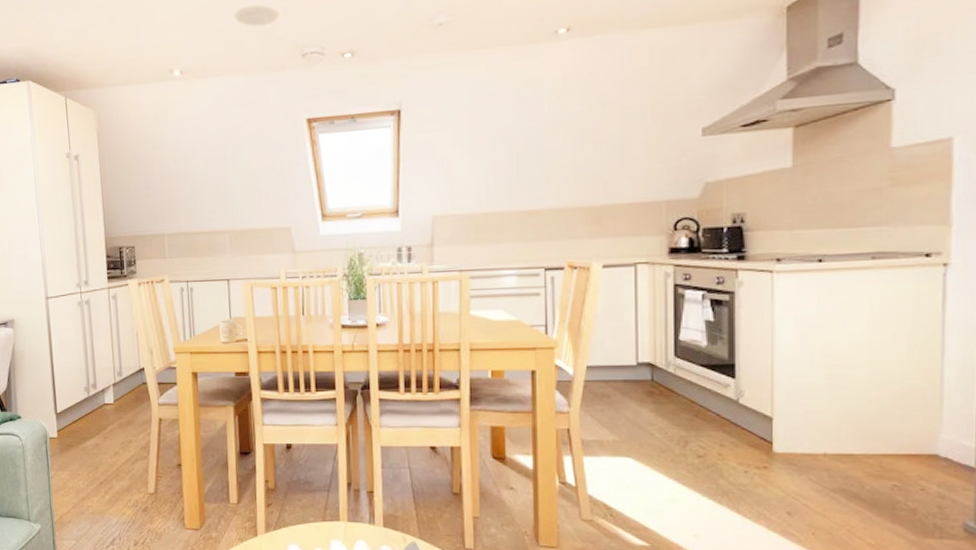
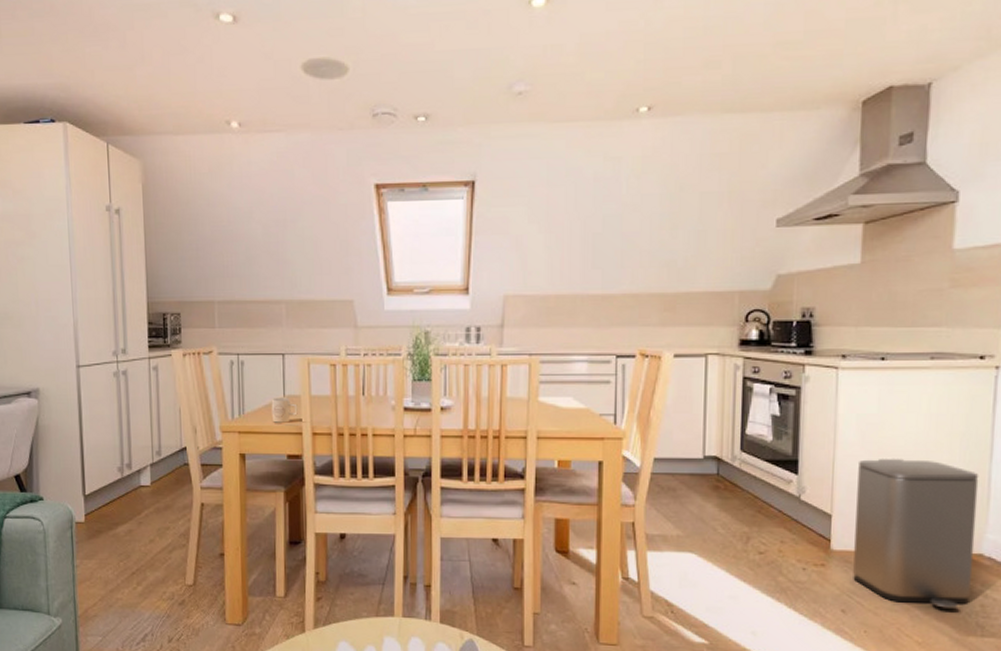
pedal bin: none [798,360,930,510] -> present [853,459,979,608]

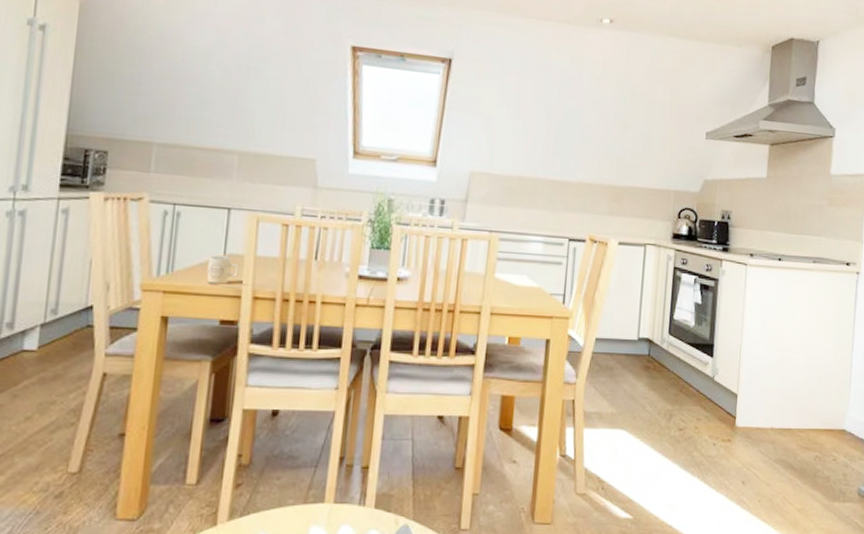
pedal bin: present [853,459,979,608] -> none [752,345,844,477]

